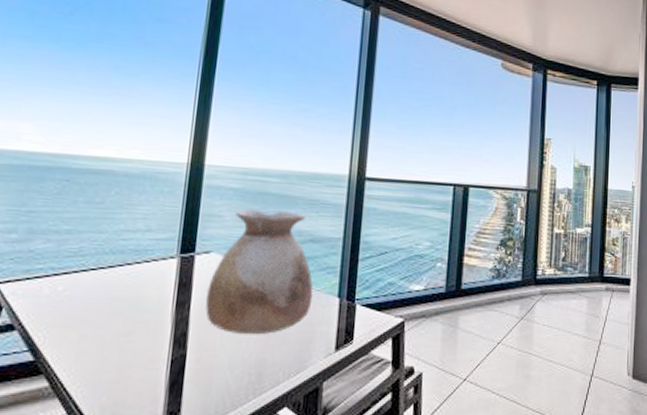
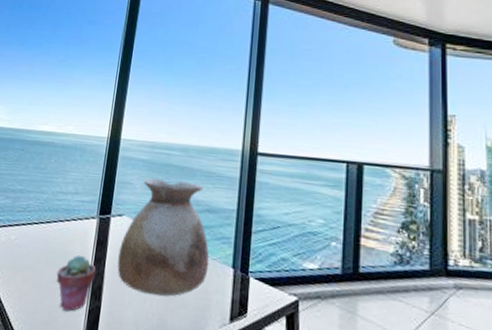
potted succulent: none [126,300,179,365] -> present [56,254,96,312]

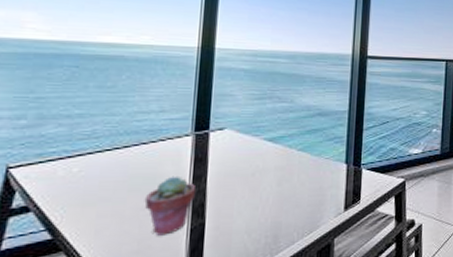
vase: present [117,178,210,297] -> none [222,88,323,202]

